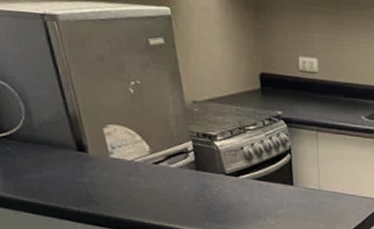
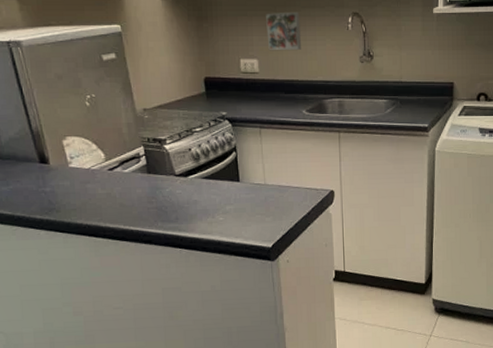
decorative tile: none [328,10,364,53] -> present [266,11,301,51]

